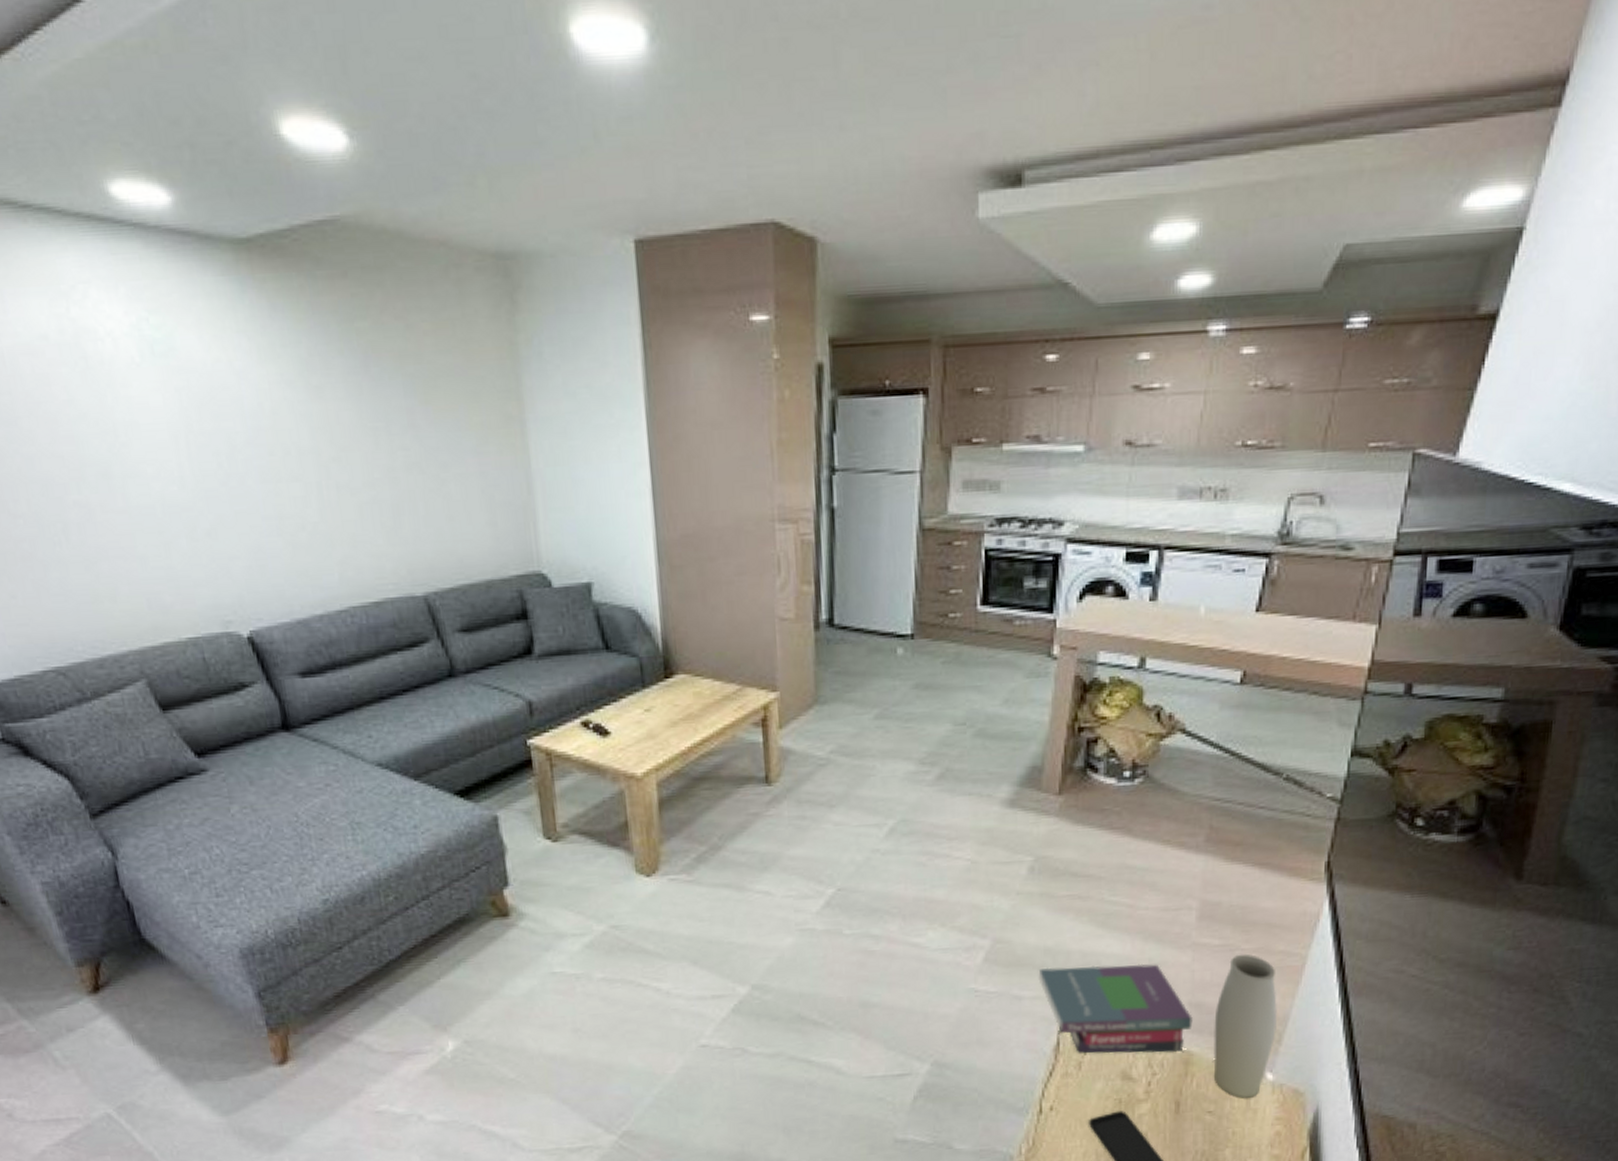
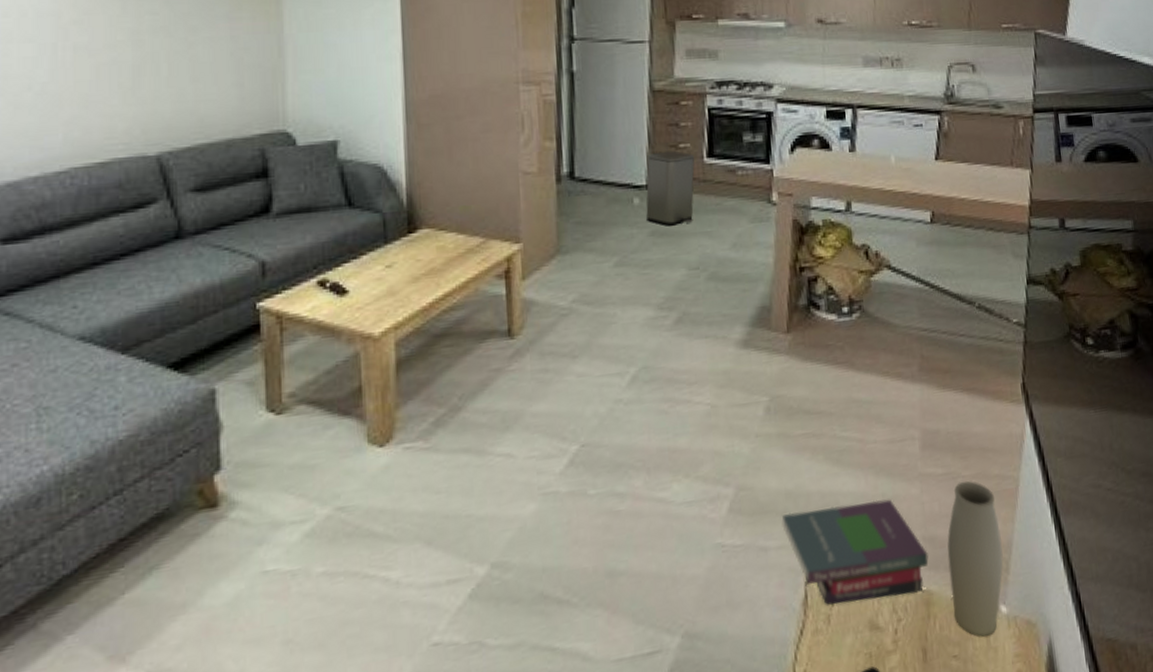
pedal bin: none [910,597,966,679] -> present [646,150,695,226]

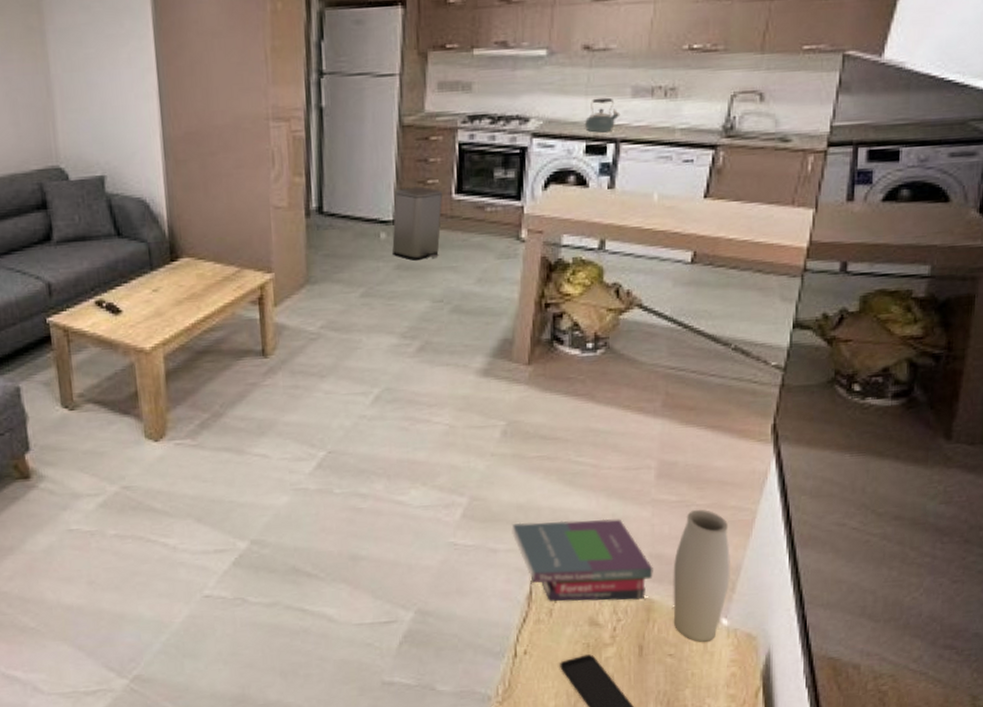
kettle: none [823,66,855,99] -> present [584,97,620,133]

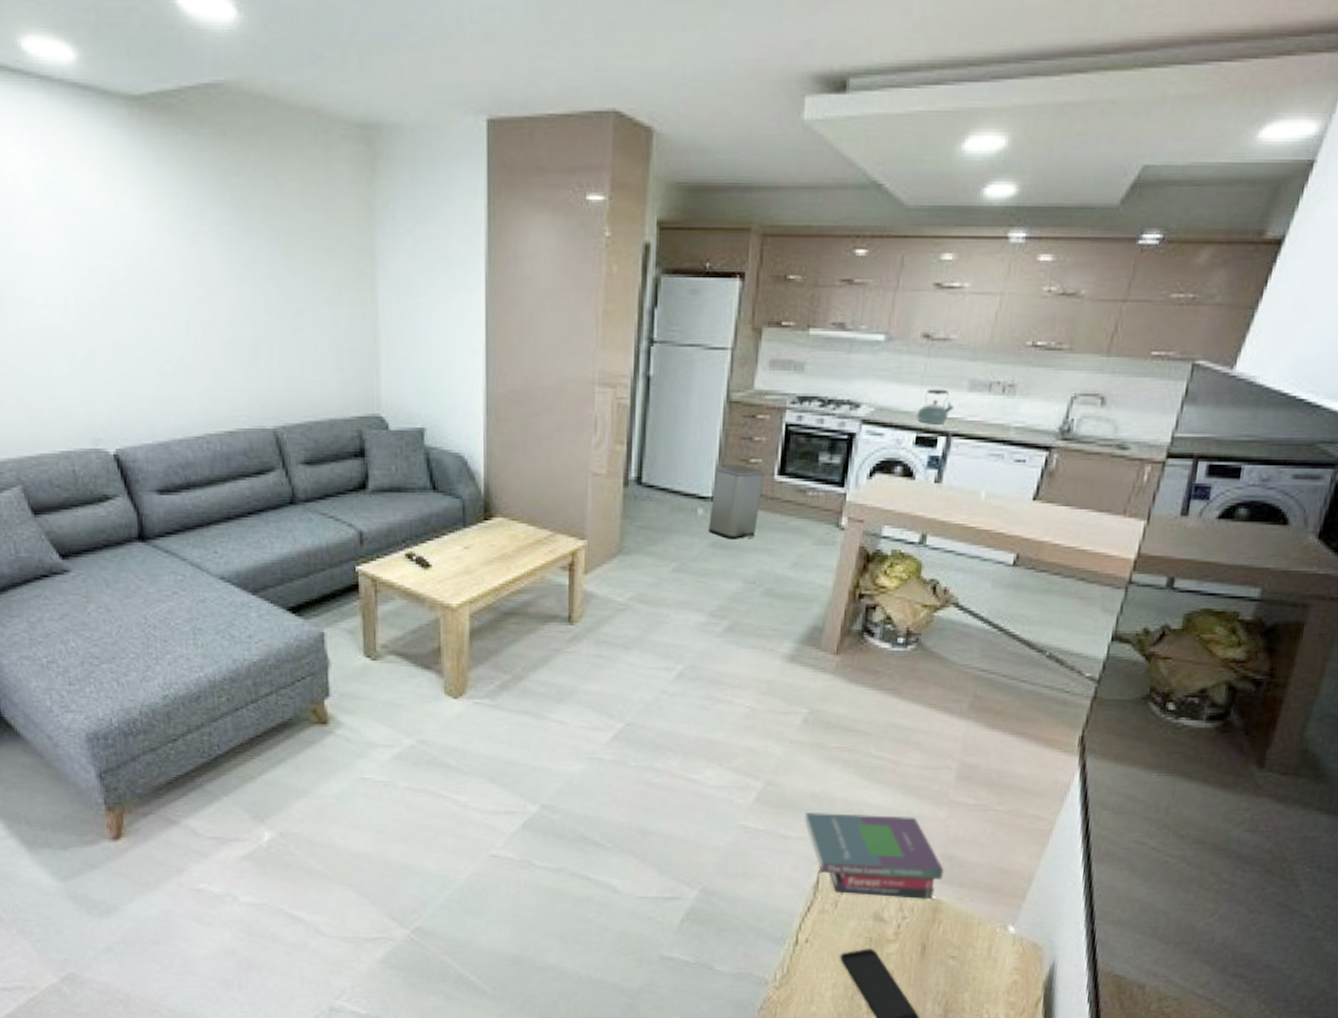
vase: present [673,509,730,642] -> none [959,814,1025,947]

